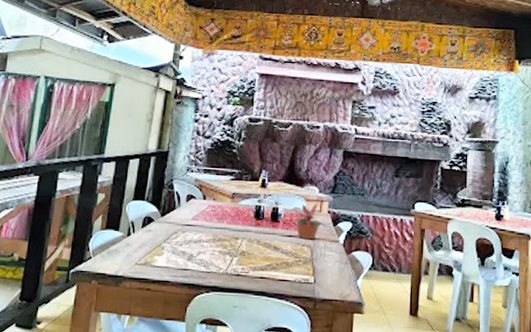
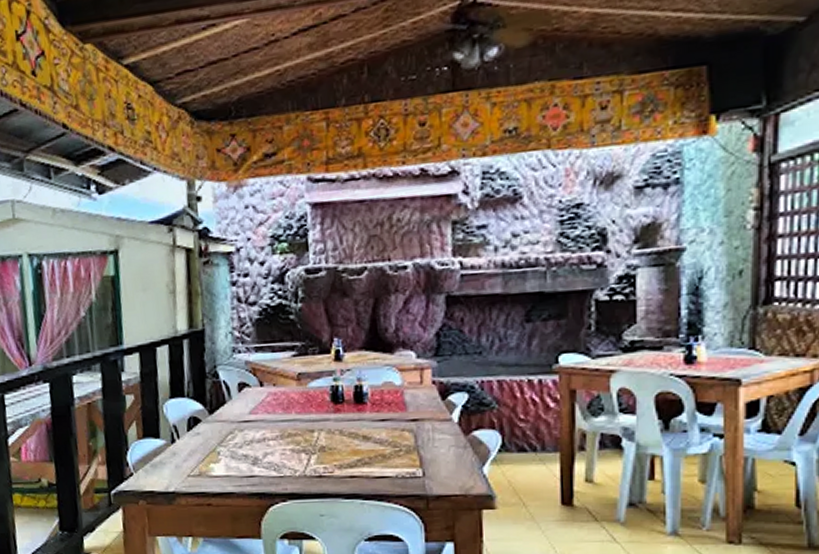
potted plant: present [292,202,329,239] -> none [382,370,436,422]

